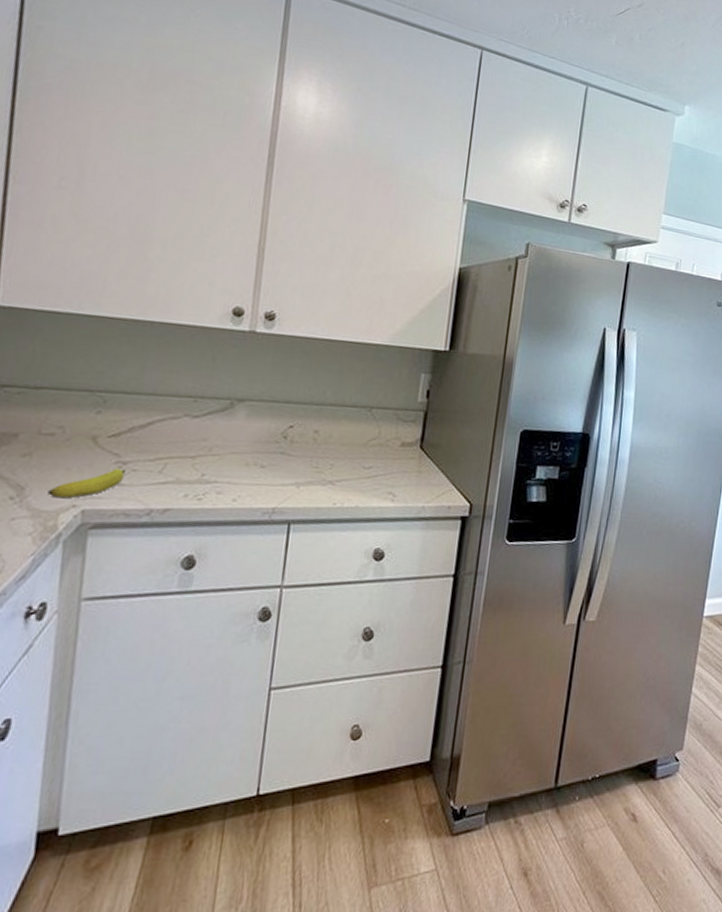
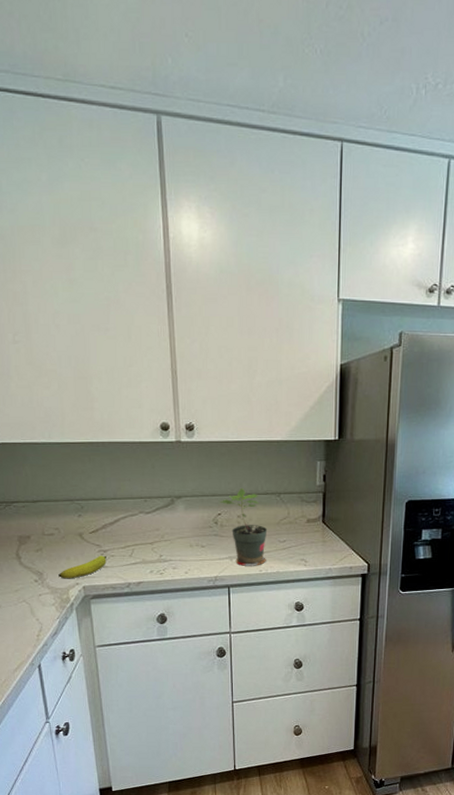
potted plant: none [293,396,351,498] -> present [219,487,268,566]

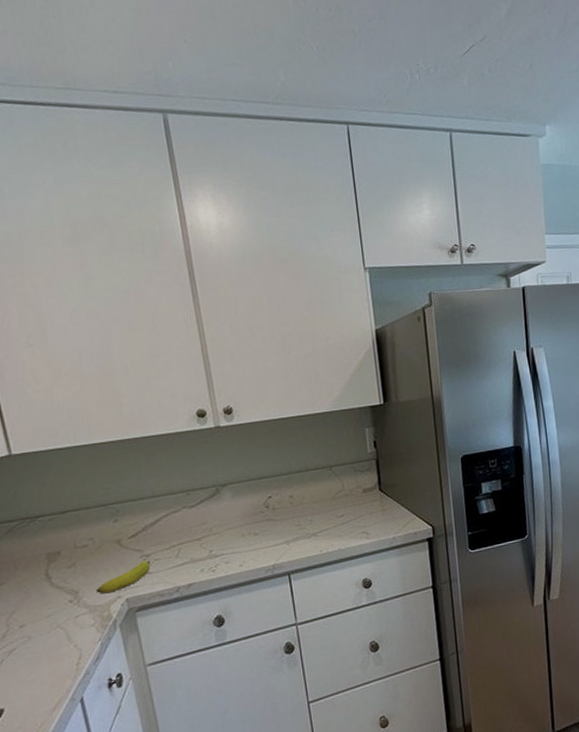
potted plant: present [219,487,268,566] -> none [268,466,326,549]

